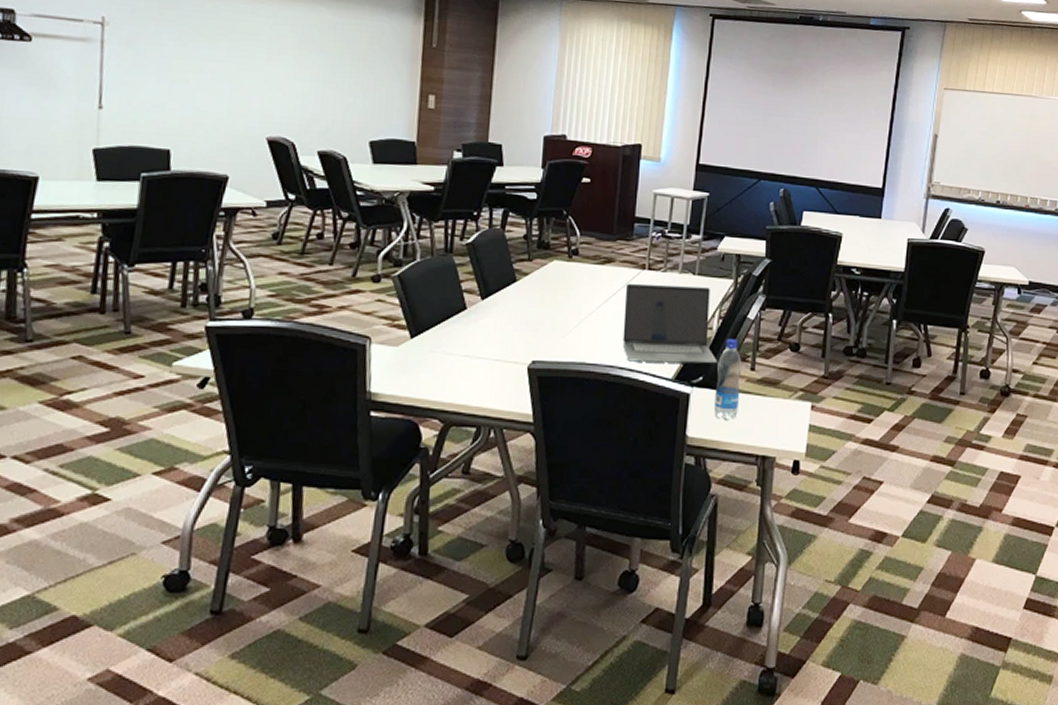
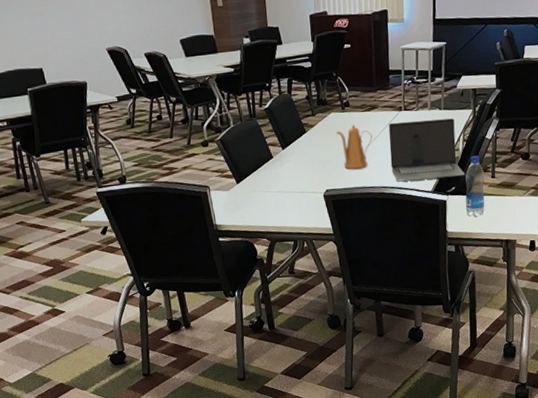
coffee pot: none [556,279,604,339] -> present [336,124,373,170]

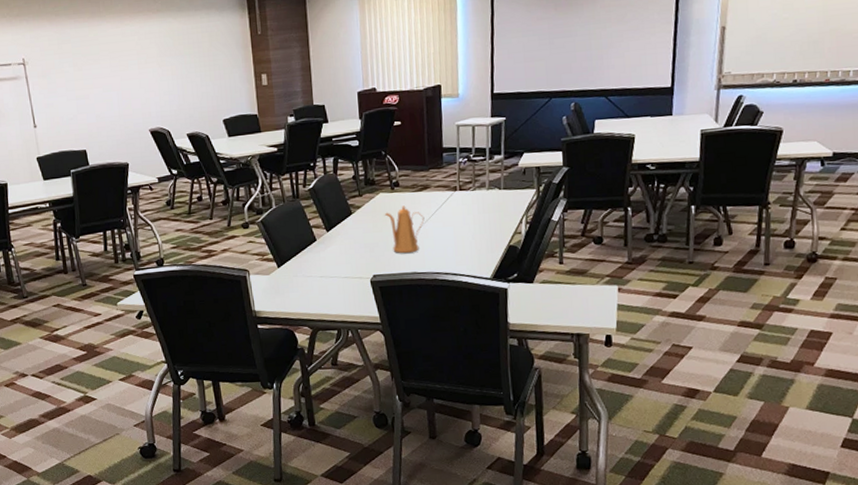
laptop: present [388,118,466,182] -> none [442,199,529,268]
bottle: present [465,156,485,217] -> none [529,239,552,308]

